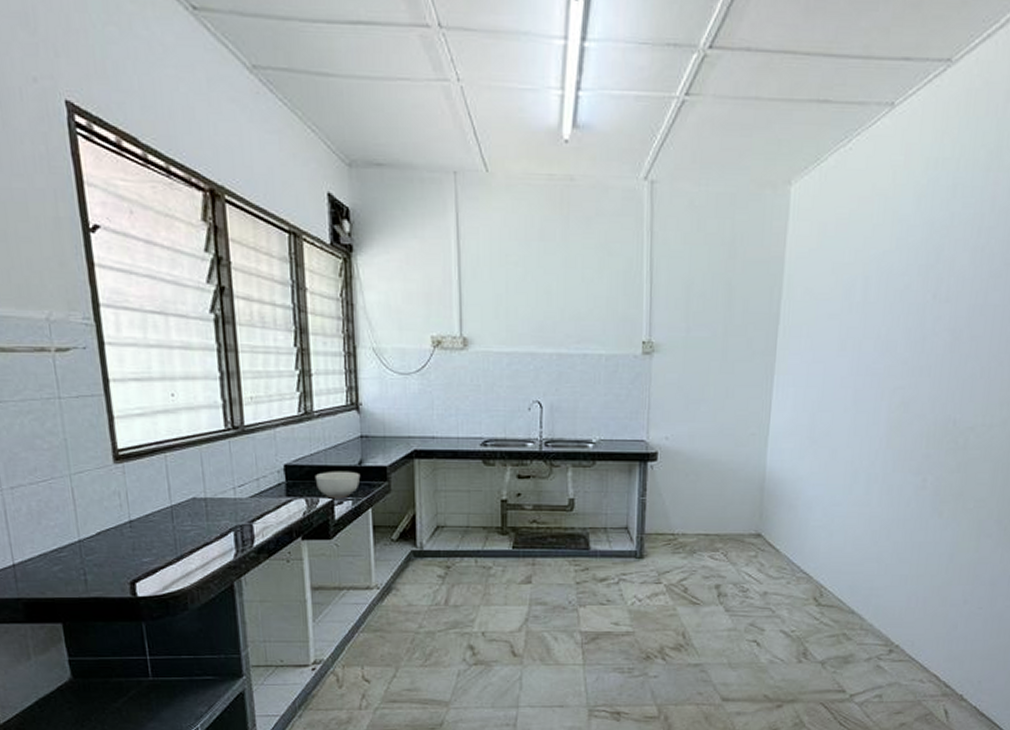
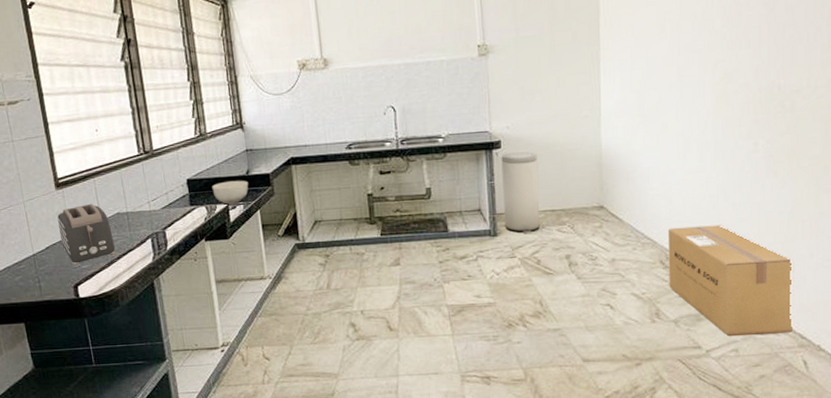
toaster: none [114,484,187,560] -> present [57,203,116,267]
pedal bin: none [653,467,696,559] -> present [501,151,540,235]
box: none [819,563,948,682] -> present [667,224,794,336]

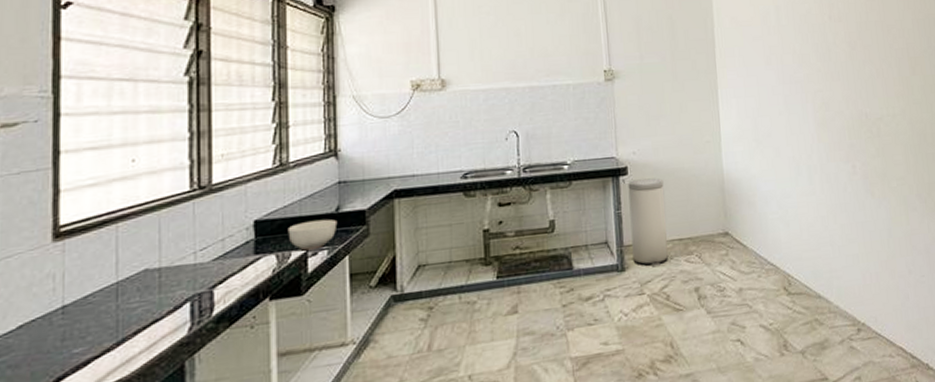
toaster: present [57,203,116,267] -> none [46,258,132,353]
box: present [667,224,794,336] -> none [788,246,904,363]

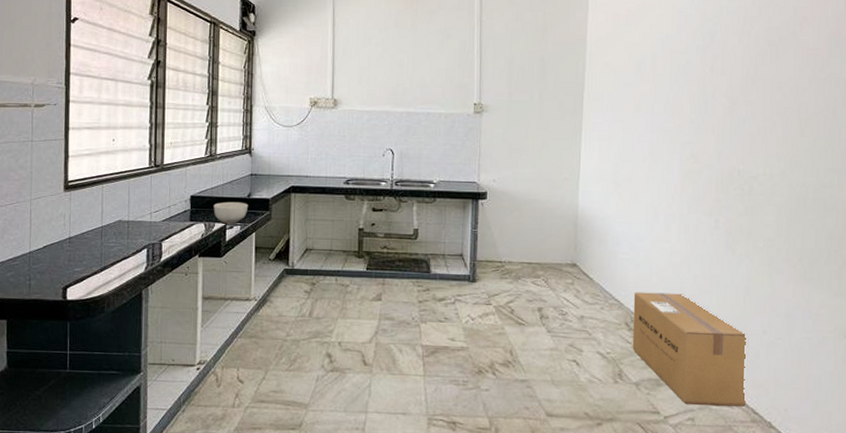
pedal bin: present [628,178,668,268] -> none [484,204,519,284]
box: none [788,246,904,363] -> present [632,292,749,407]

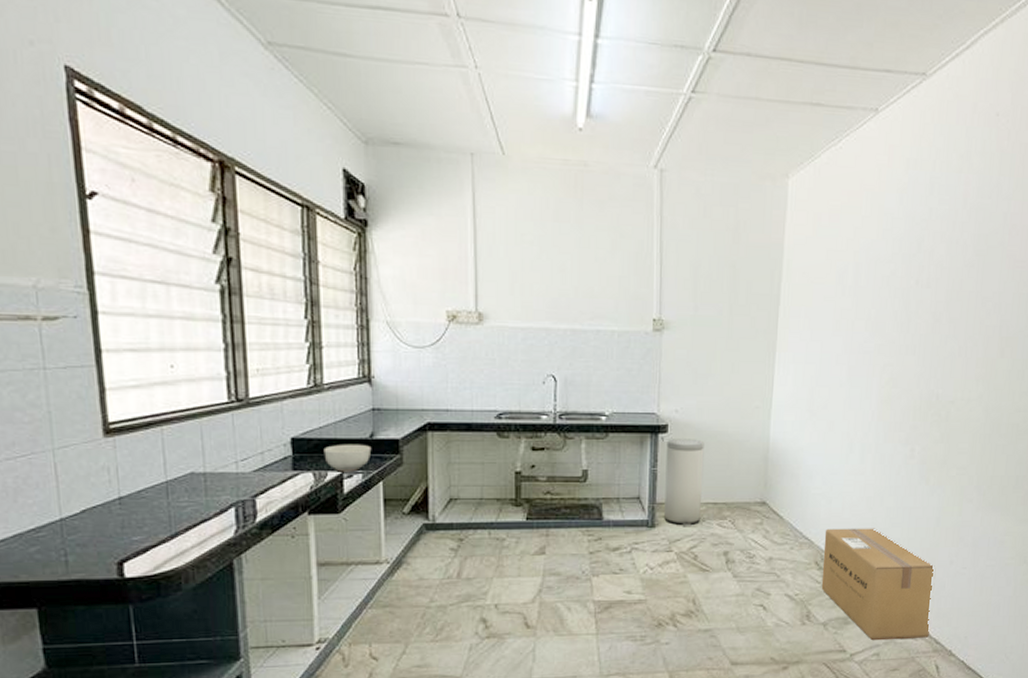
pedal bin: none [484,204,519,284] -> present [664,439,705,527]

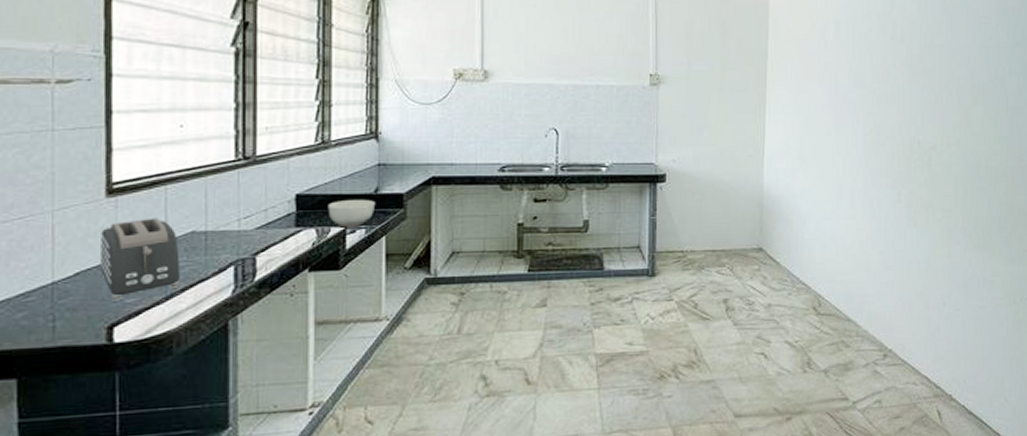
toaster: none [102,458,183,538] -> present [101,217,180,301]
pedal bin: present [664,439,705,527] -> none [664,187,701,276]
box: present [821,528,936,640] -> none [820,271,930,386]

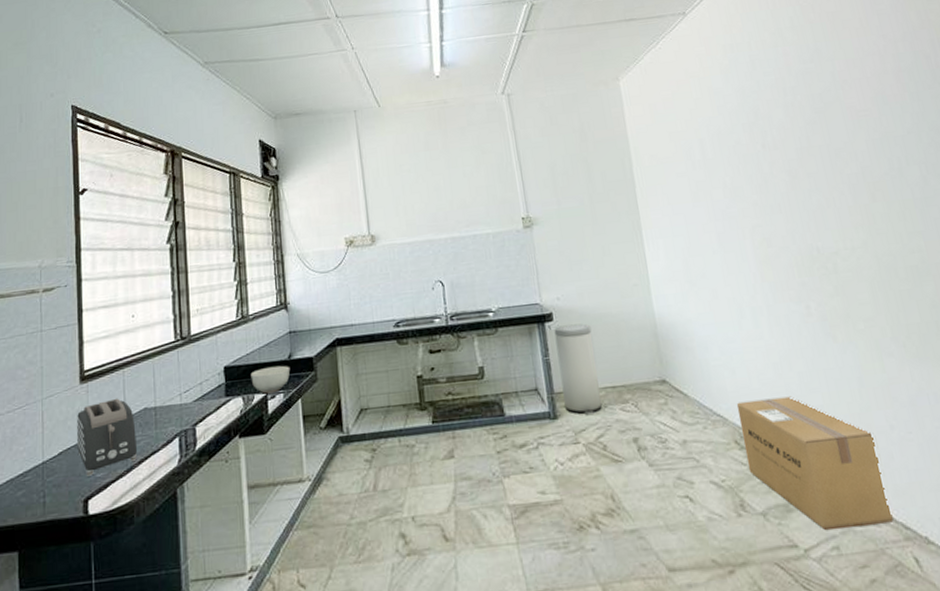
pedal bin: none [664,187,701,276] -> present [554,323,602,416]
box: none [820,271,930,386] -> present [736,396,894,530]

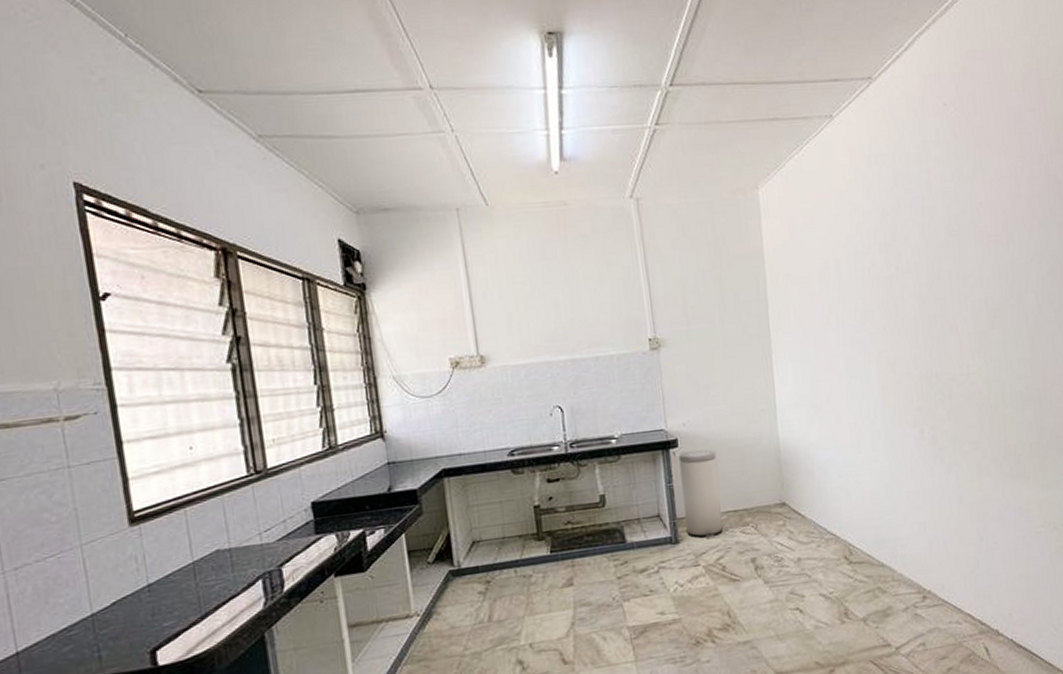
toaster: present [77,398,137,476] -> none [130,540,212,626]
bowl: present [250,365,291,394] -> none [344,499,391,530]
box: present [736,396,894,530] -> none [849,514,972,630]

